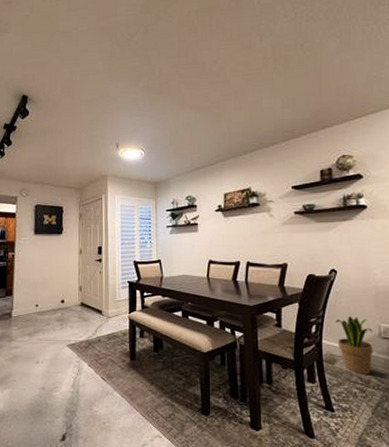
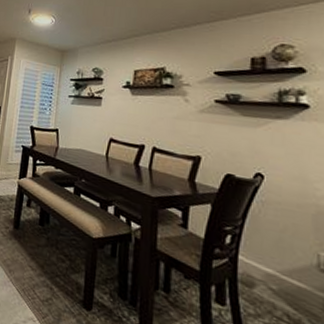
potted plant: present [336,316,373,374] -> none [258,234,309,313]

